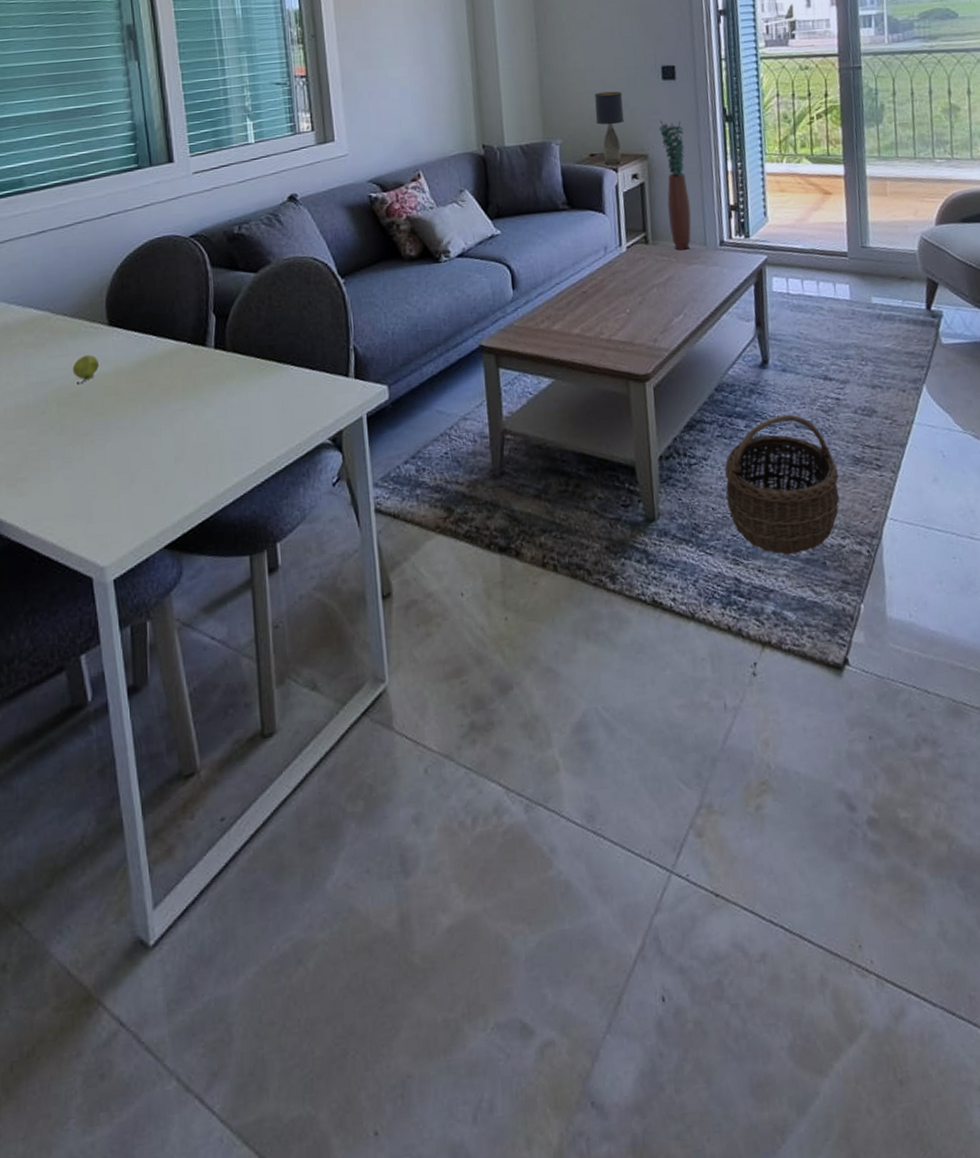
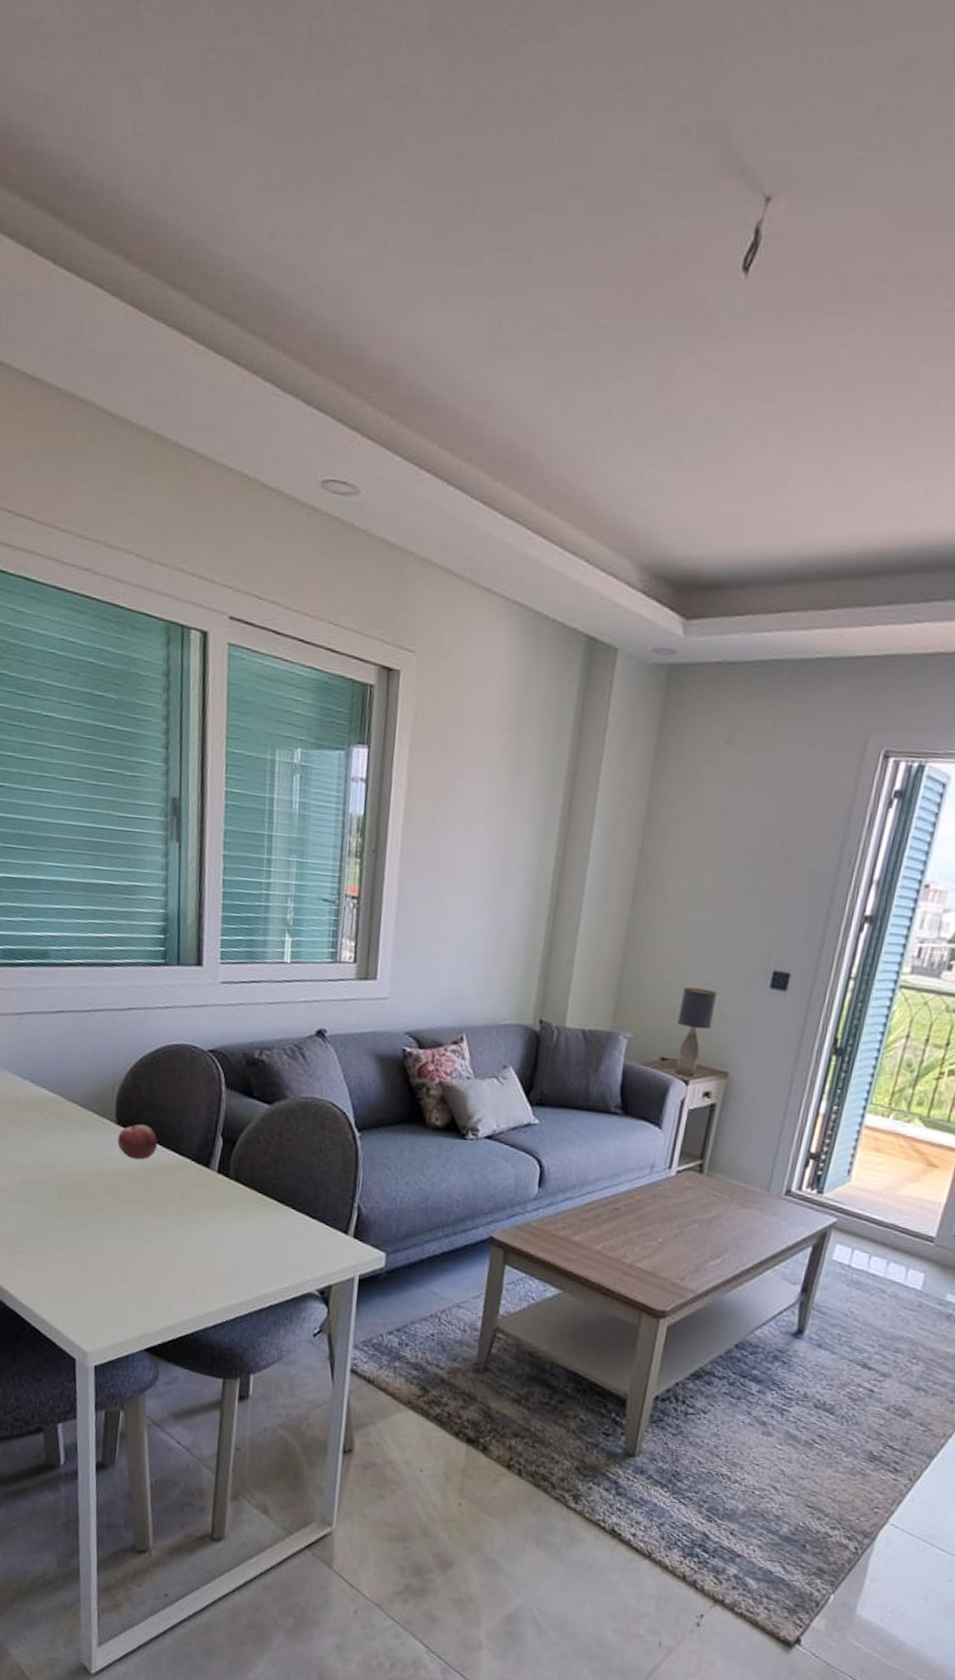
fruit: present [72,354,99,385] -> none [77,1148,103,1176]
fruit: none [111,320,152,356] -> present [117,1124,158,1160]
vase: present [658,120,692,251] -> none [731,1036,780,1191]
wicker basket: present [724,414,840,555] -> none [715,1390,849,1530]

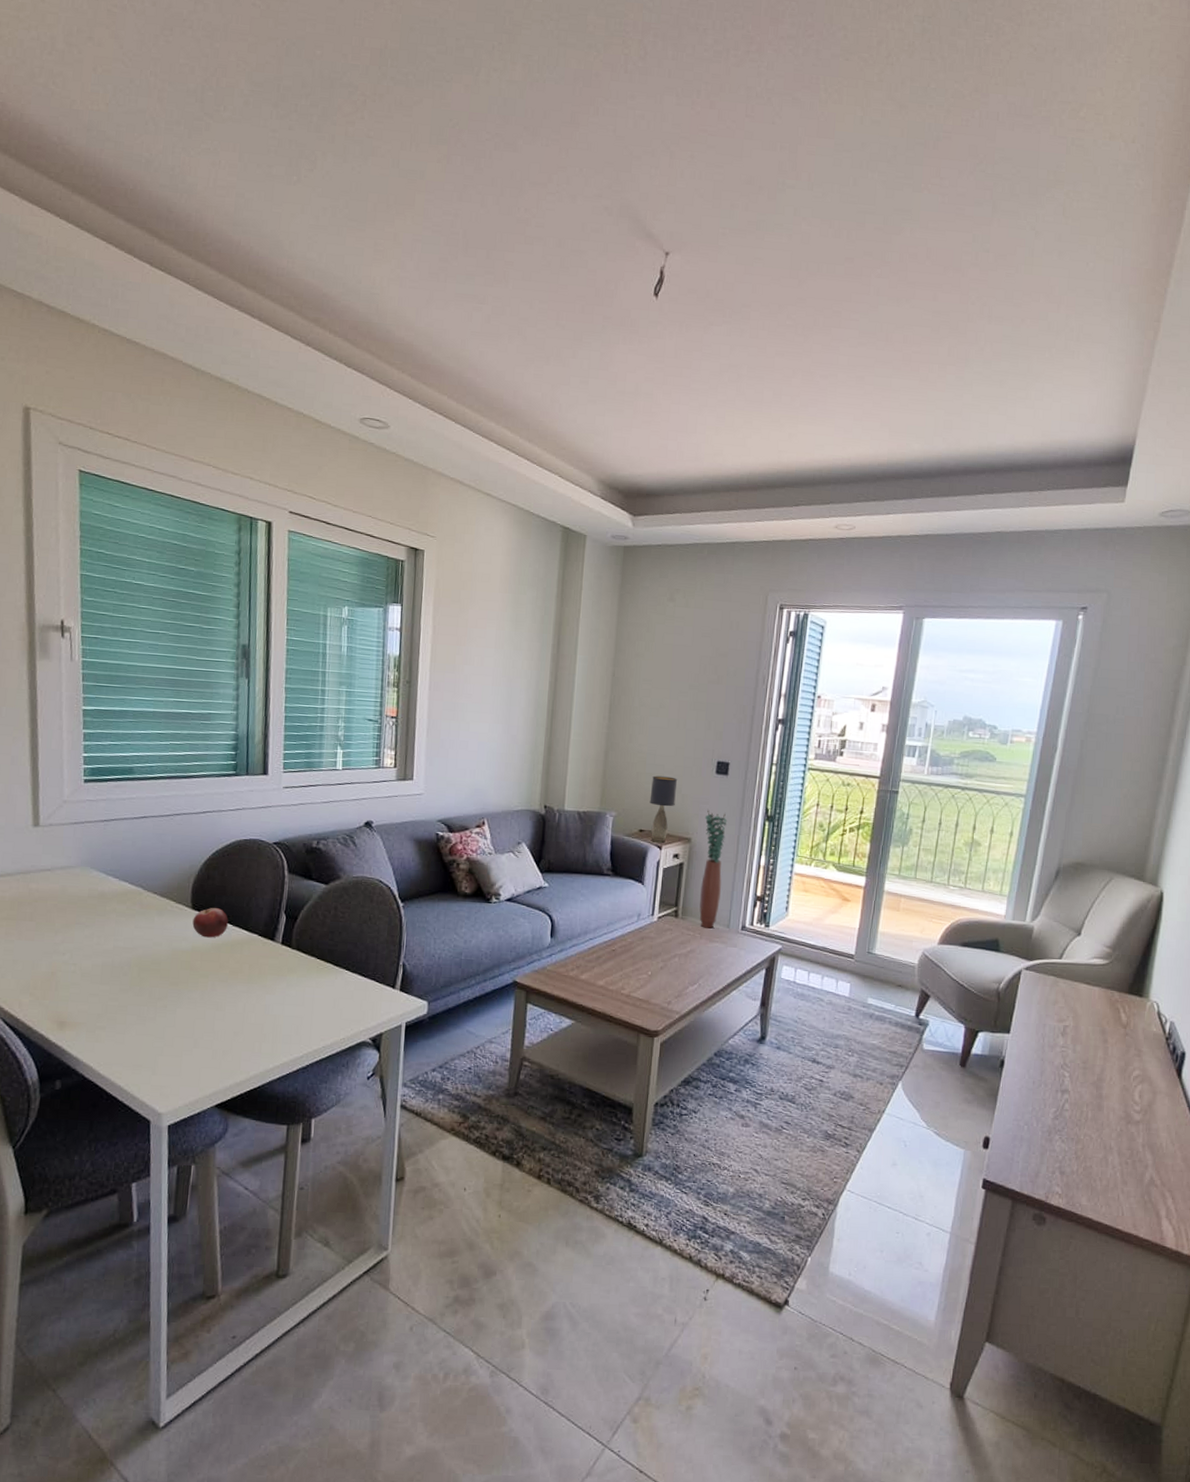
vase: none [731,1036,780,1191] -> present [699,810,728,929]

